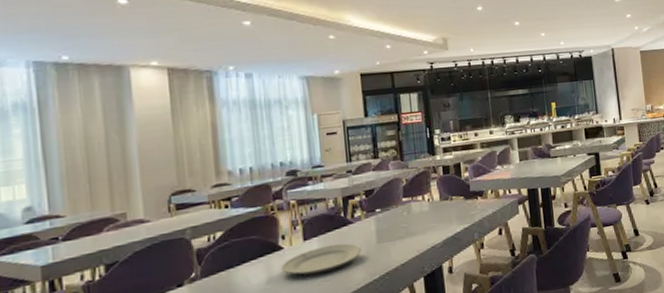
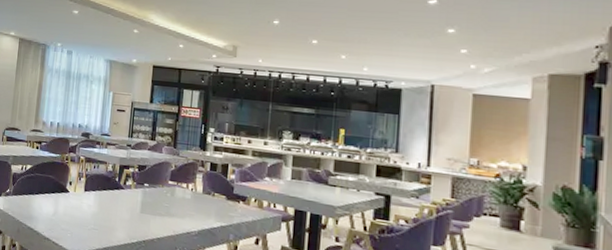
plate: present [281,243,361,276] -> none [64,199,127,223]

